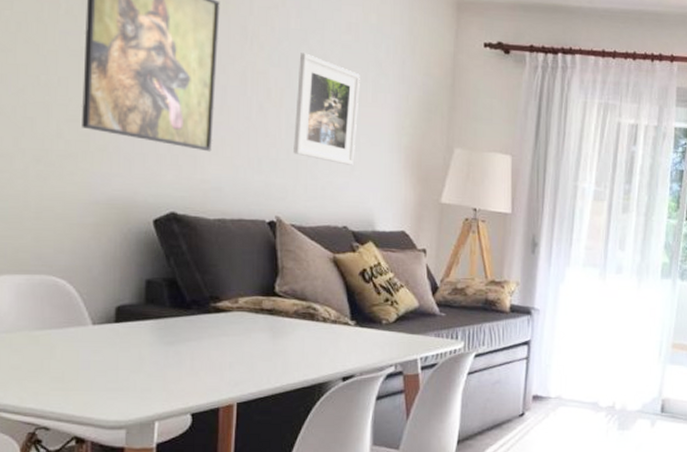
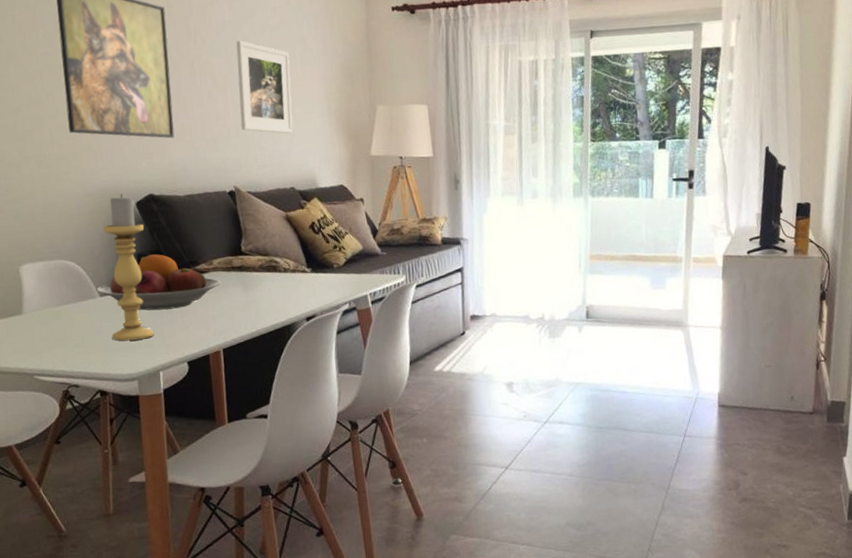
fruit bowl: none [89,283,245,349] -> present [96,254,221,311]
candle holder: none [100,207,159,381] -> present [102,193,155,341]

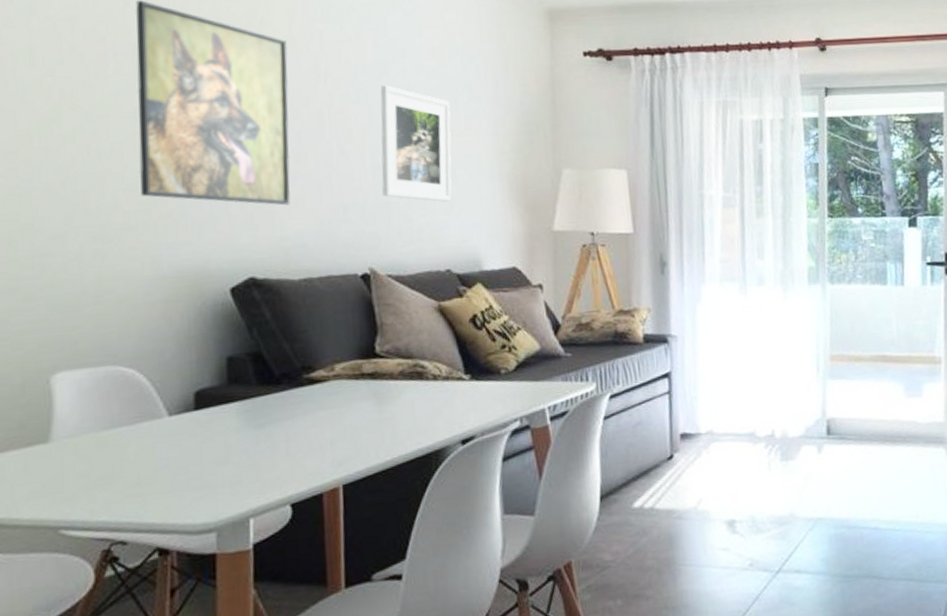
fruit bowl: present [96,254,221,311] -> none [164,357,344,434]
candle holder: present [102,193,155,341] -> none [179,276,245,478]

